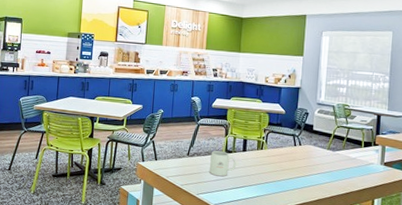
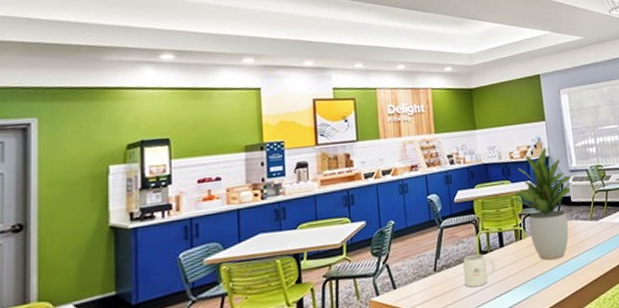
potted plant: none [260,79,317,174] -> present [511,147,571,260]

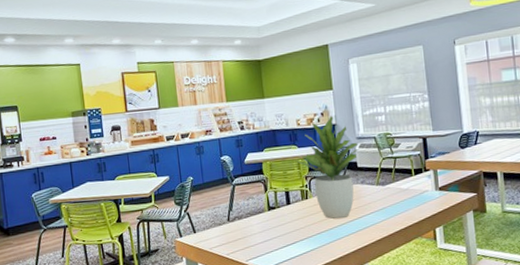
mug: present [463,254,496,288] -> none [253,209,283,237]

